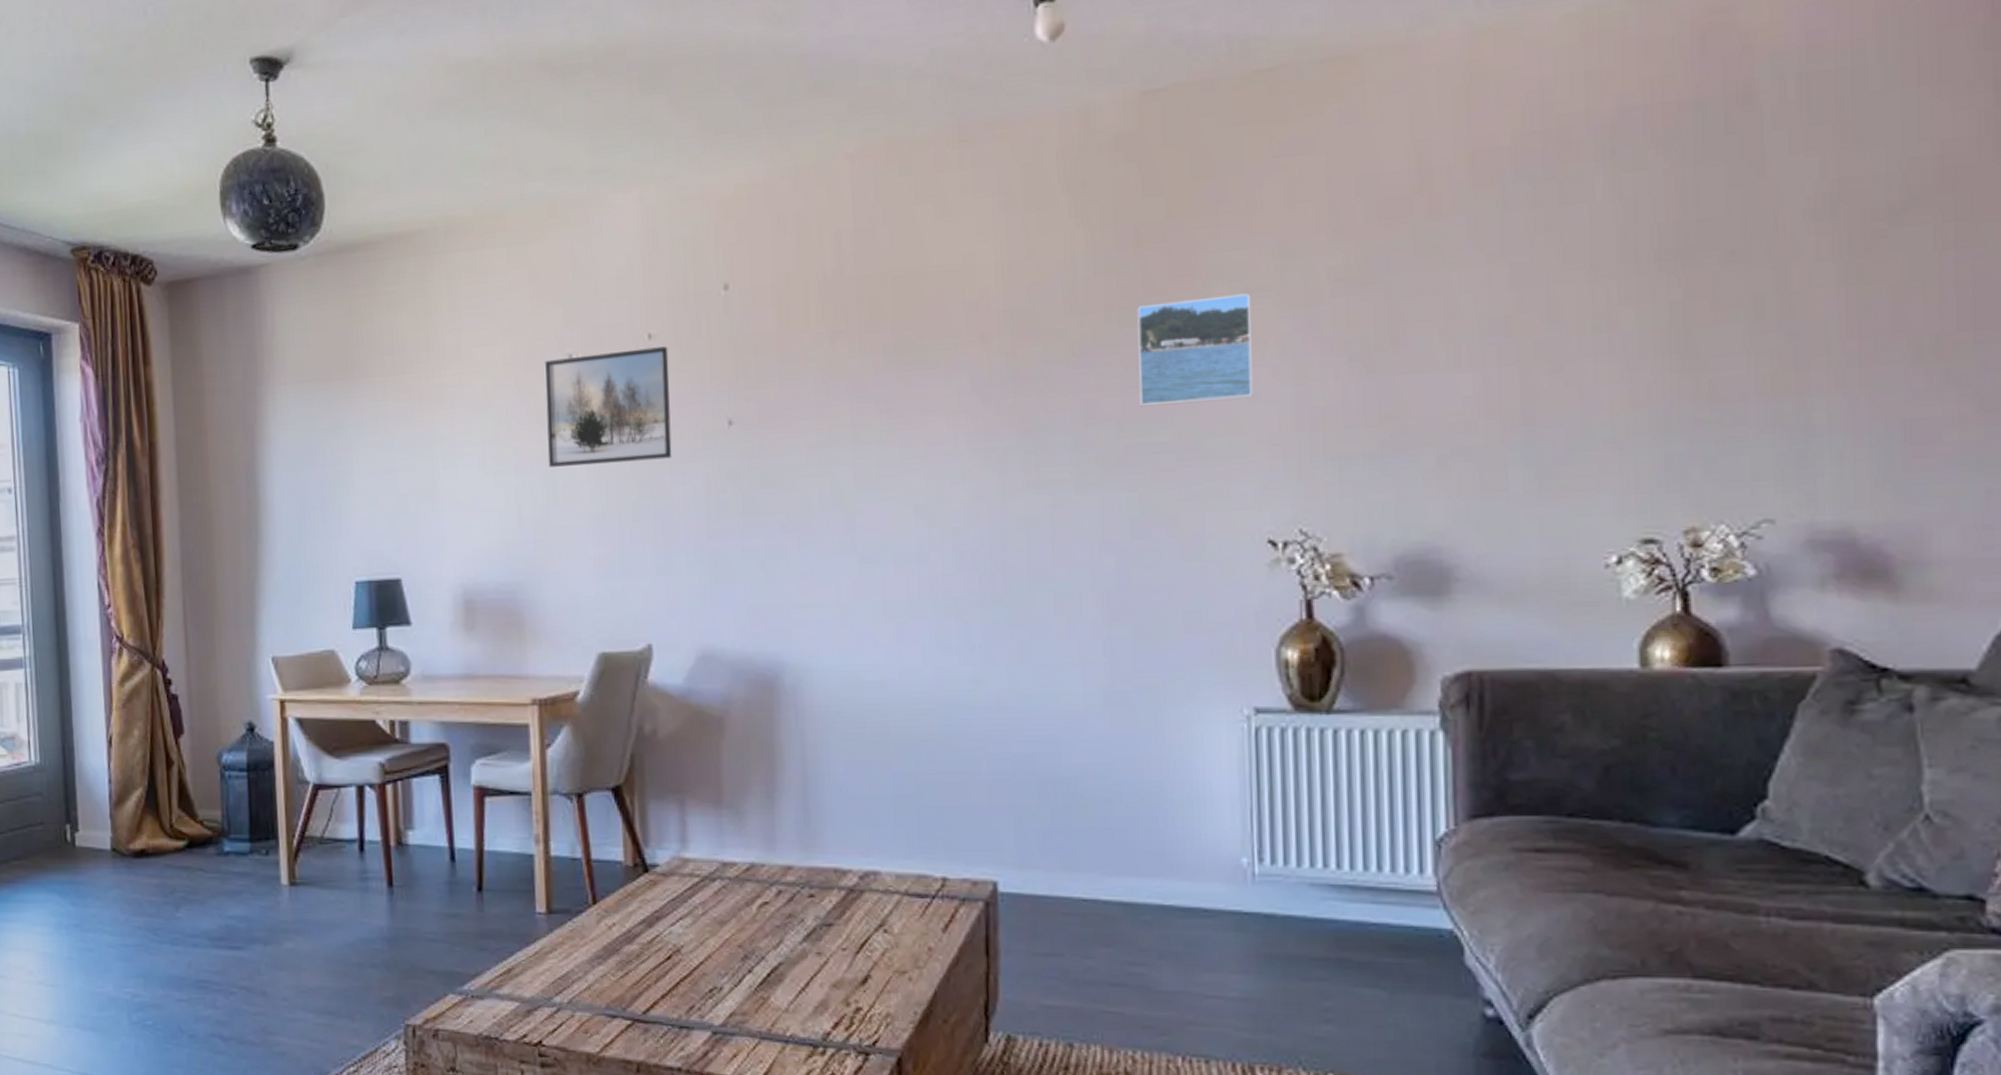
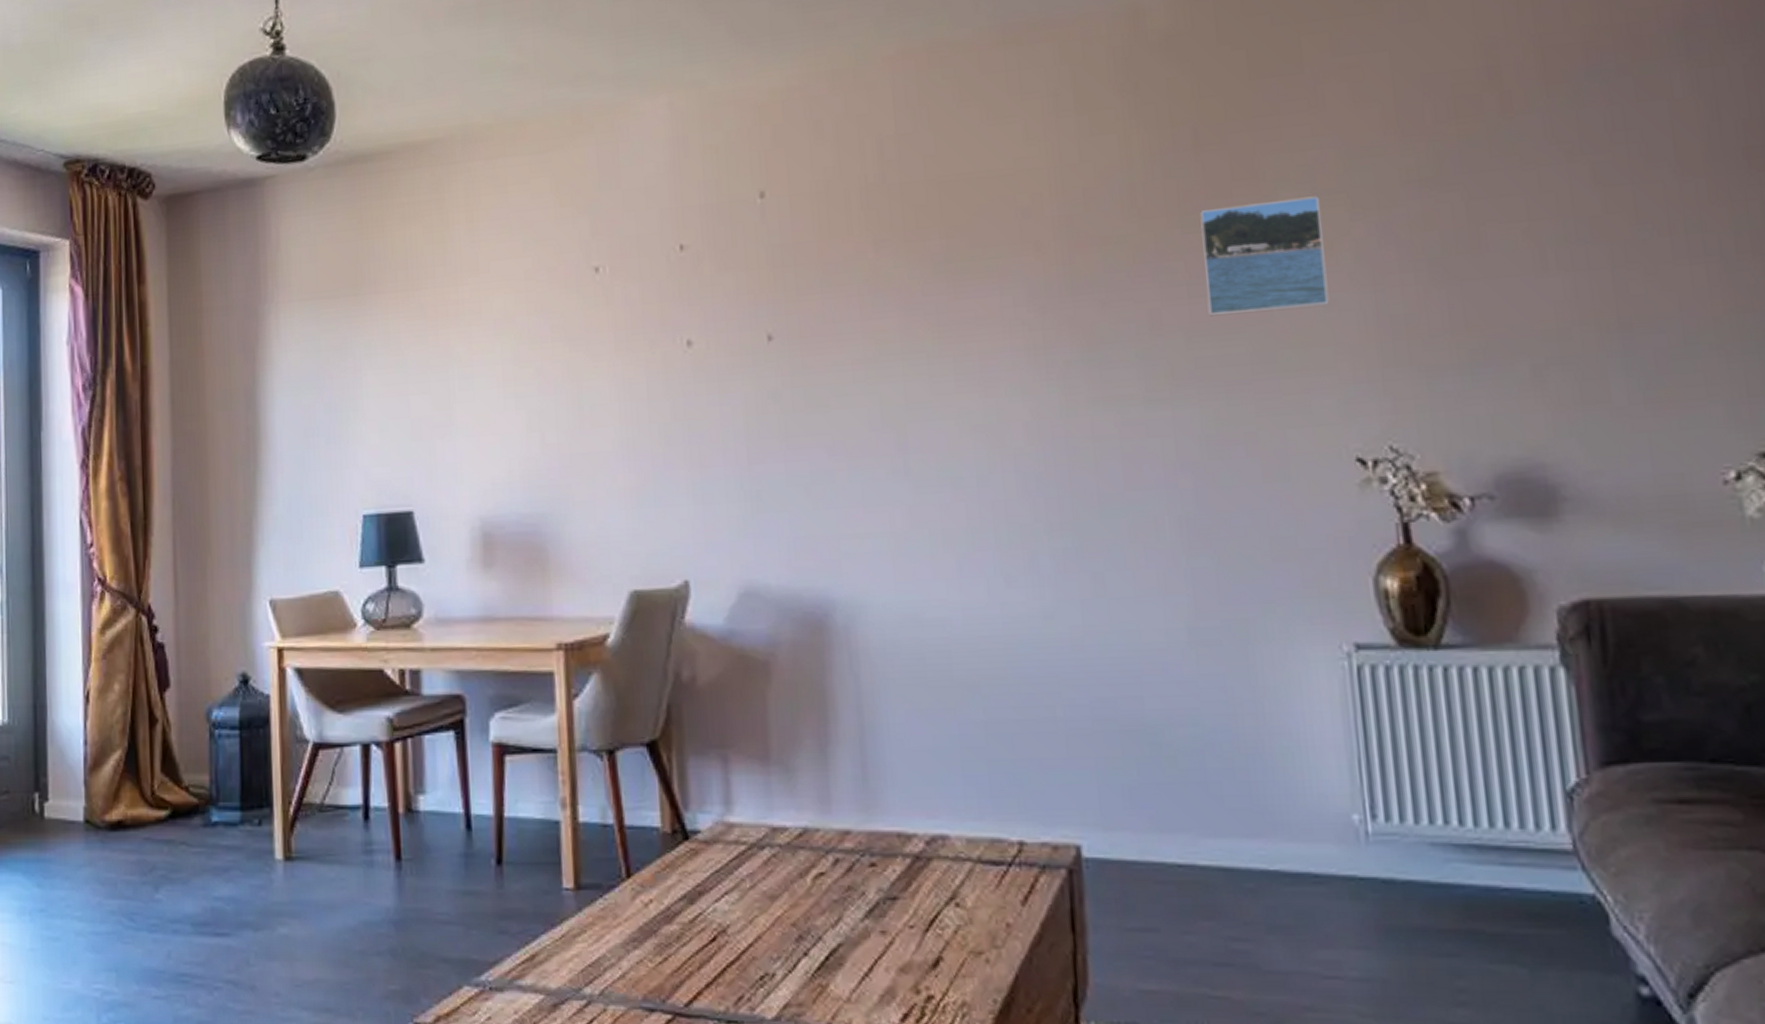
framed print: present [544,346,672,467] -> none [568,258,708,388]

